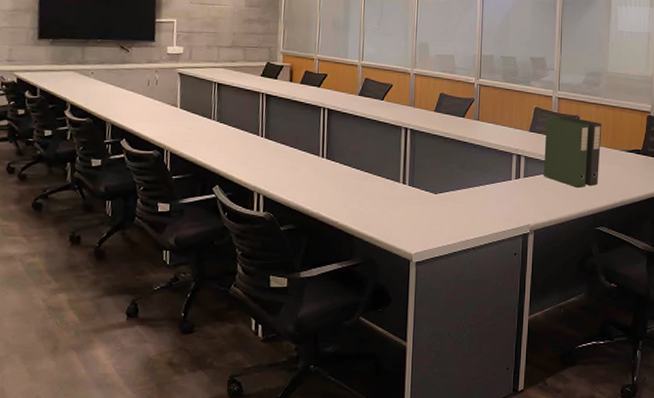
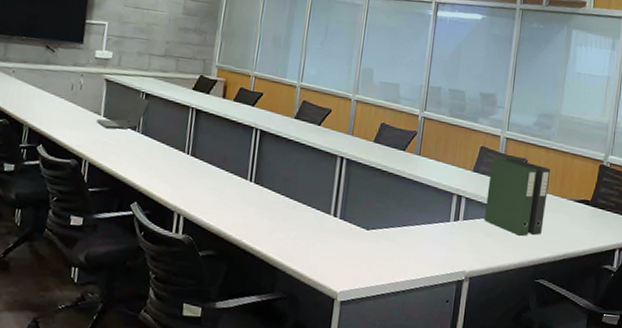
laptop: none [174,85,222,119] -> present [96,95,150,130]

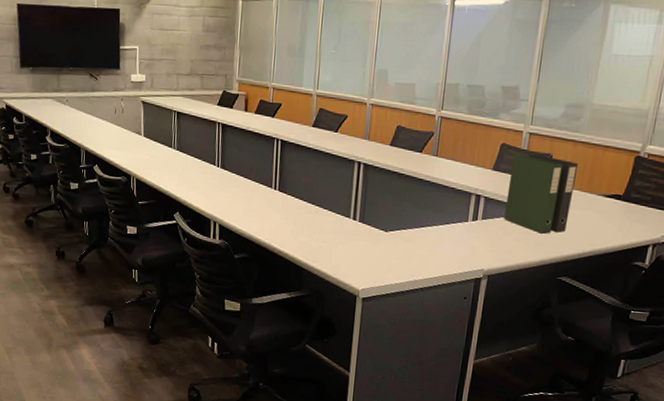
laptop: present [96,95,150,130] -> none [138,114,181,147]

